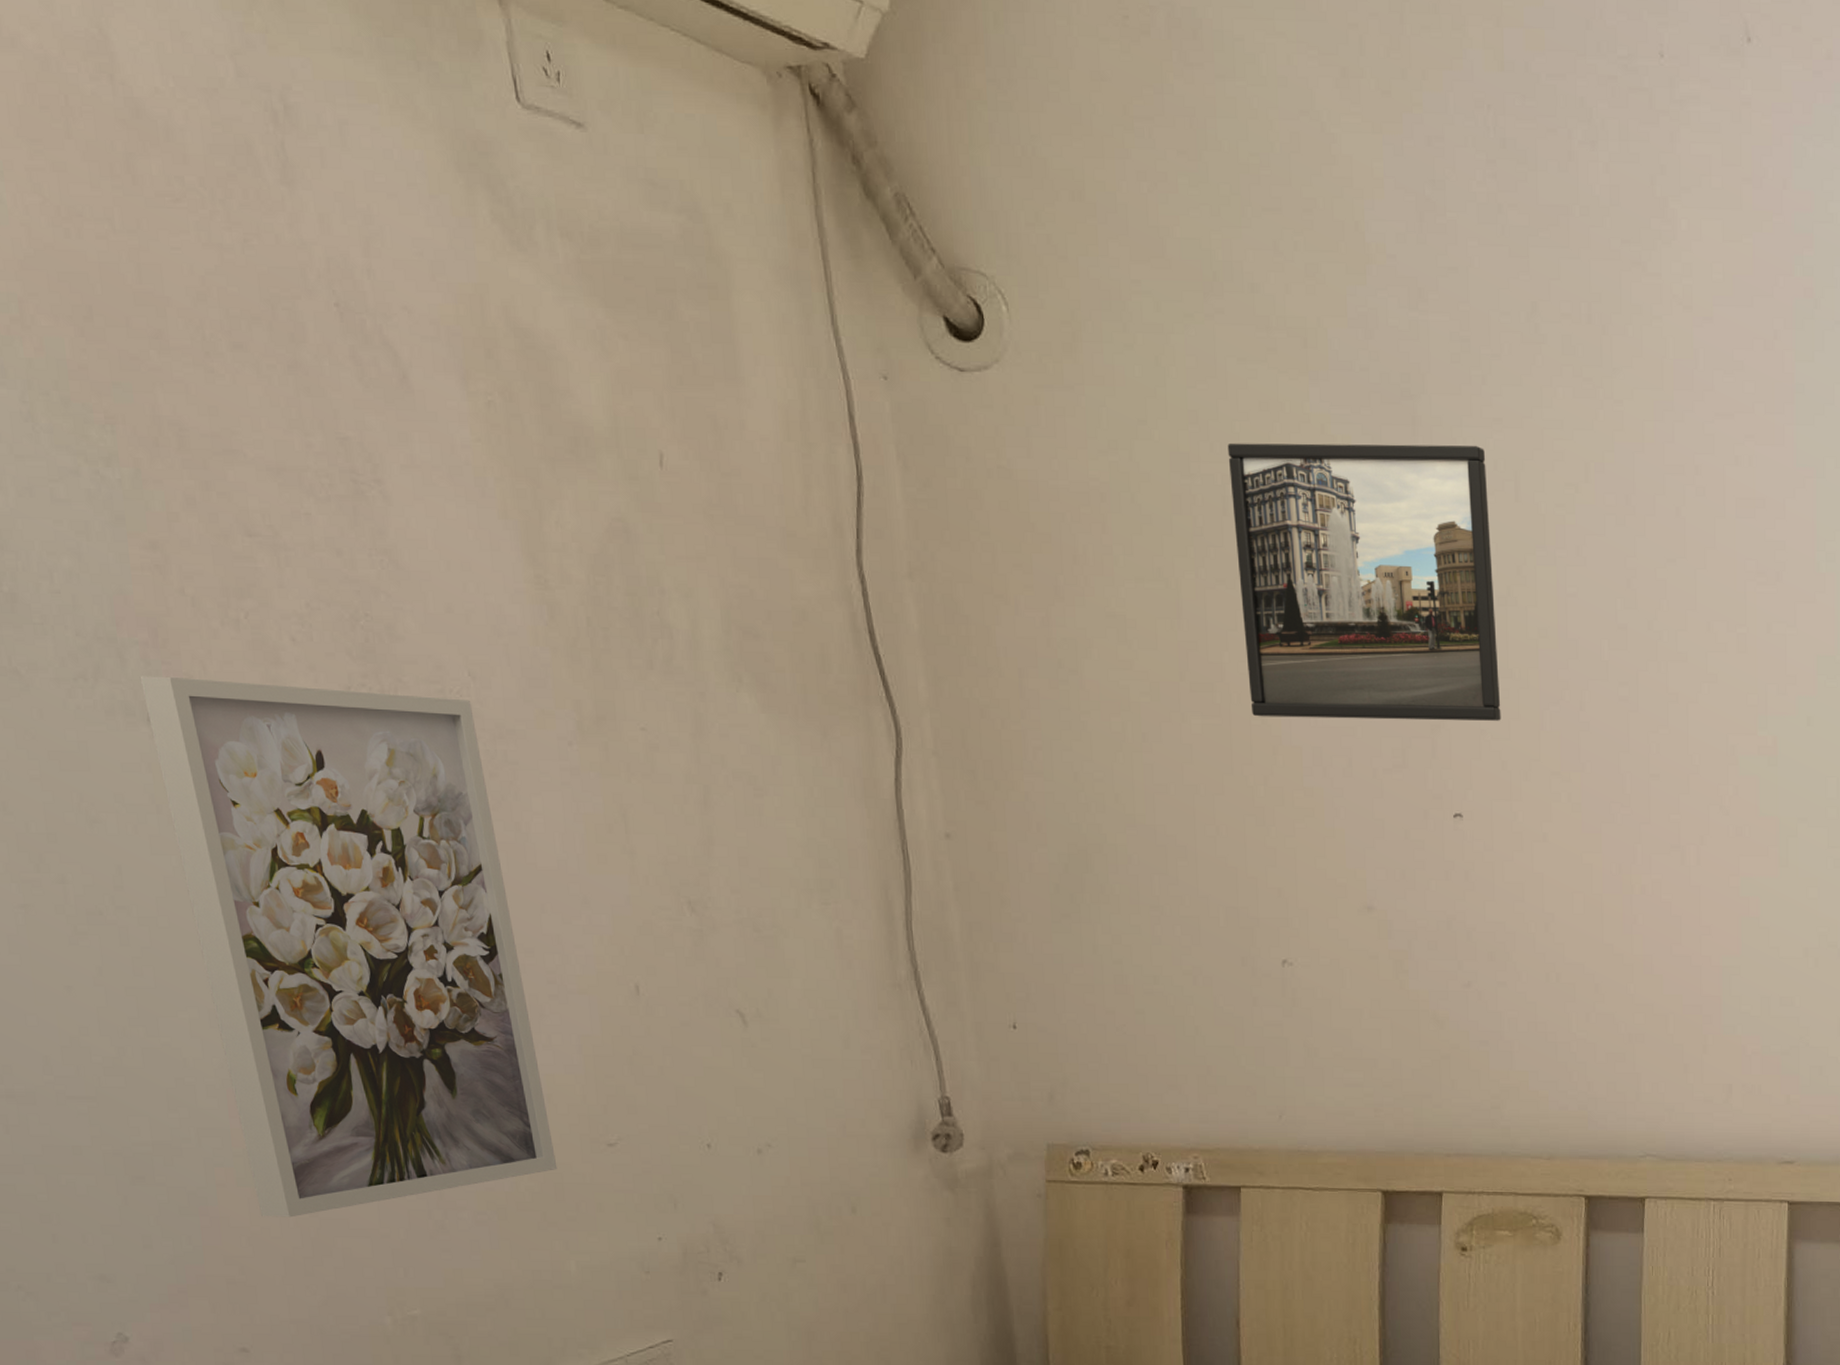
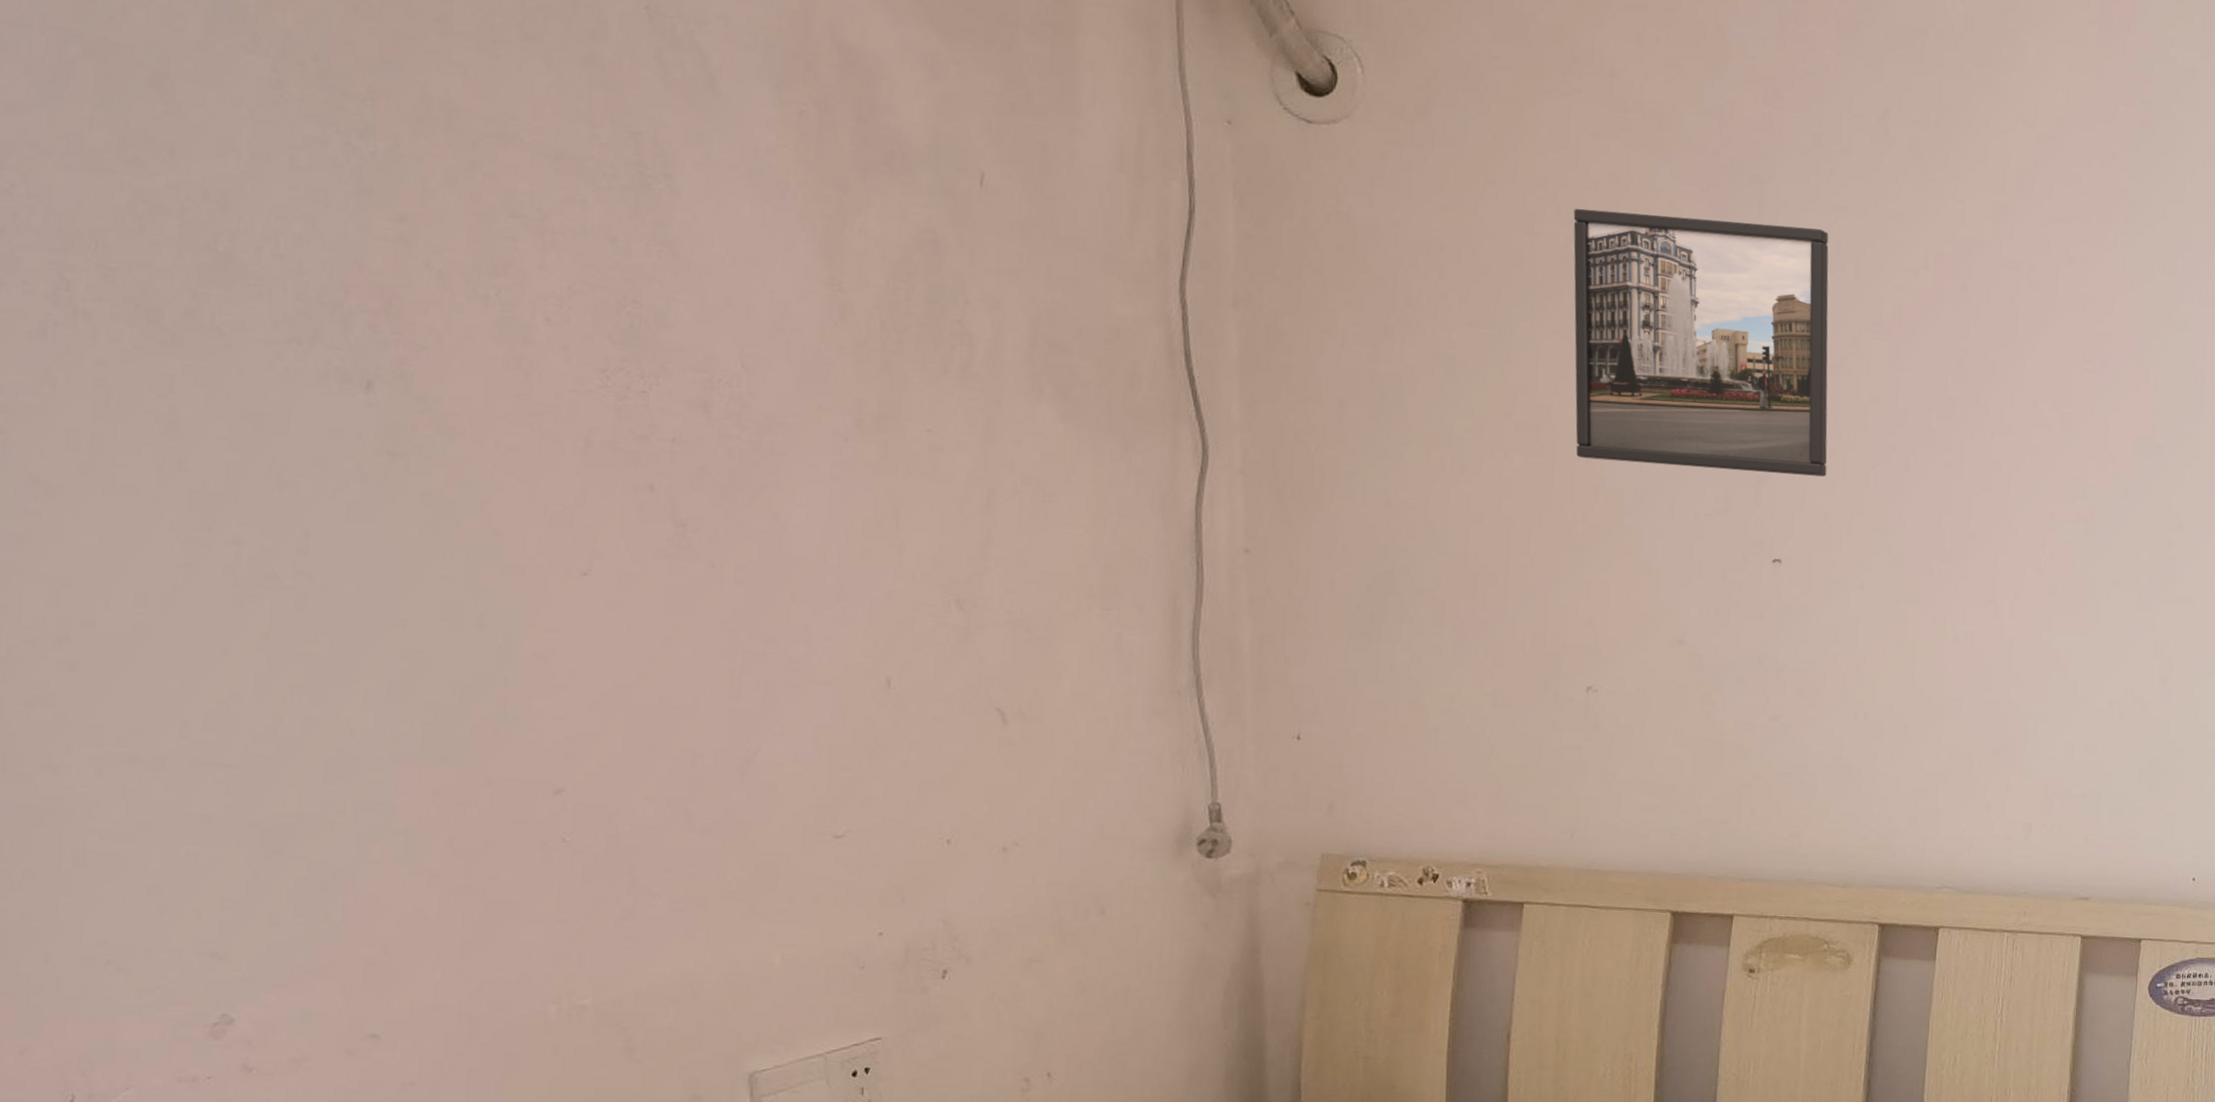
wall art: present [139,676,558,1218] -> none [363,343,773,899]

